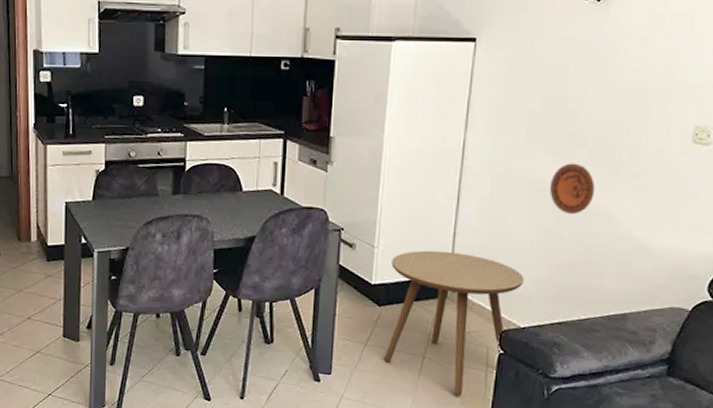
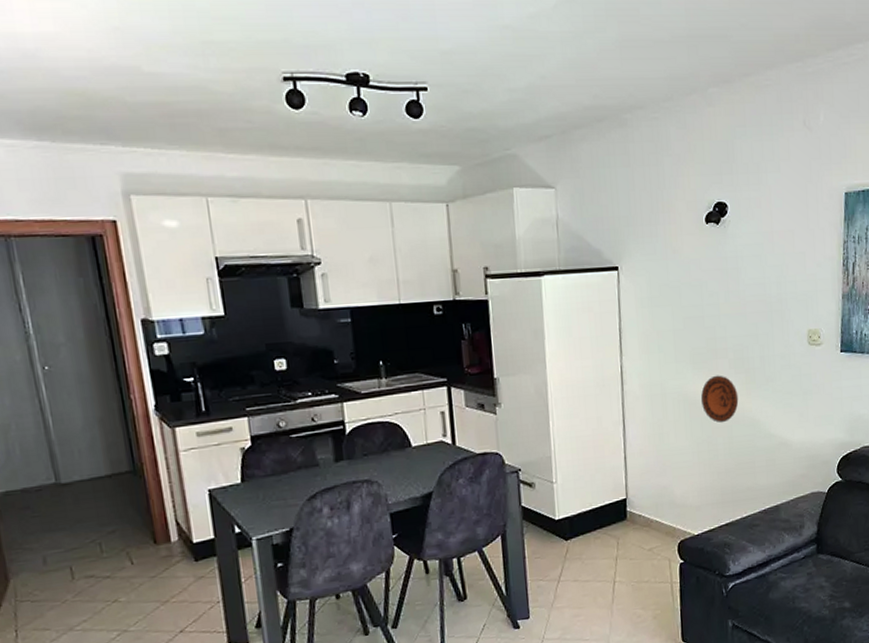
side table: present [384,250,524,396] -> none [571,474,692,612]

